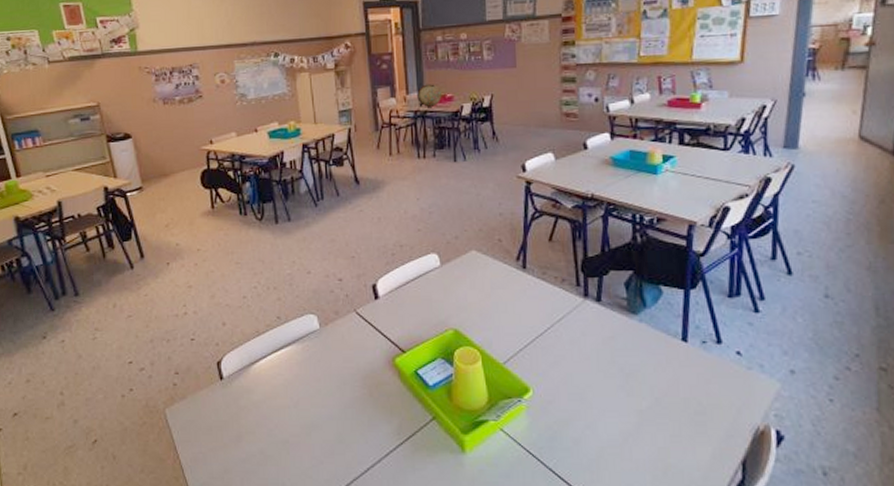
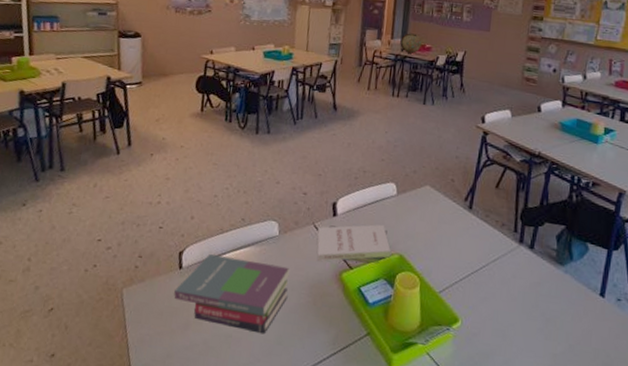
books: none [220,360,341,435] -> present [174,254,290,335]
books: none [361,300,445,349] -> present [317,224,392,264]

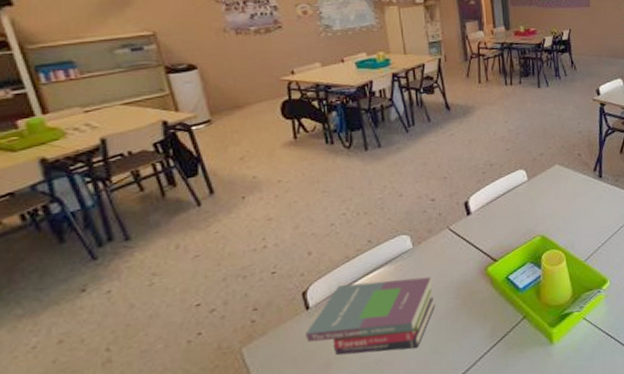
books: present [317,224,392,264] -> none [454,211,533,262]
globe: present [400,33,422,54] -> none [503,19,526,40]

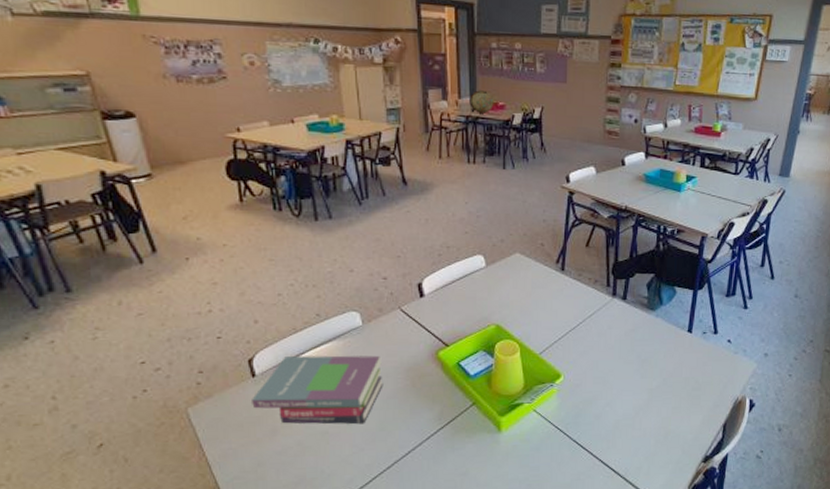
globe: none [503,19,526,40] -> present [469,90,494,113]

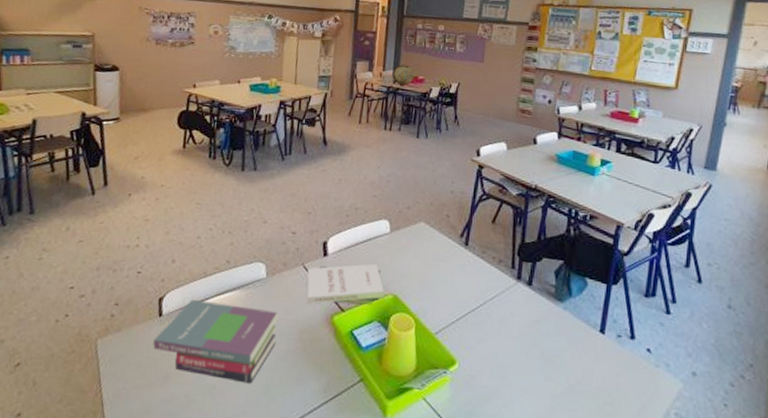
books: none [406,298,487,344] -> present [306,263,385,305]

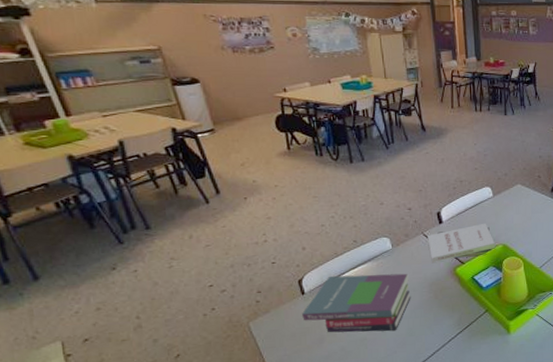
globe: present [392,64,415,86] -> none [475,51,495,70]

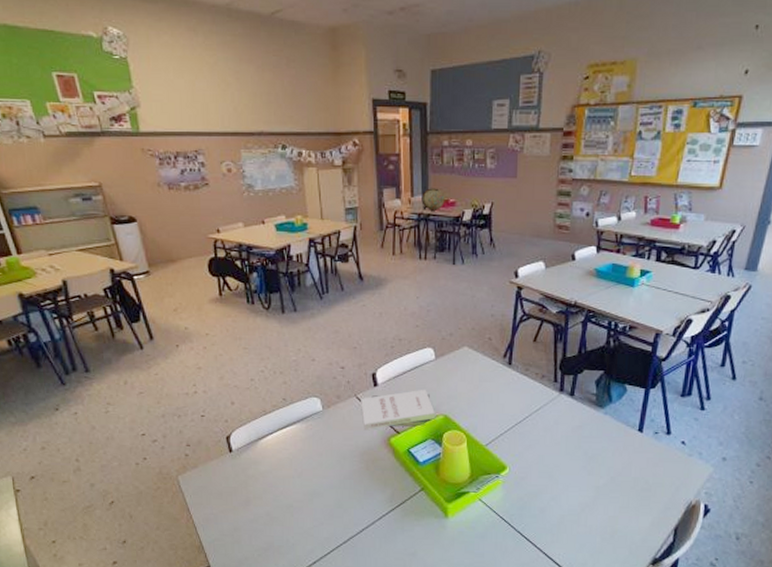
books: present [302,273,411,333] -> none [229,436,341,501]
globe: none [475,51,495,70] -> present [421,188,445,211]

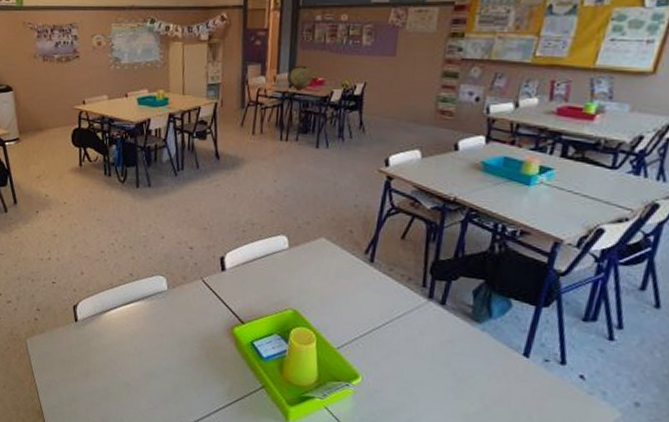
books: present [361,389,436,429] -> none [206,279,285,319]

